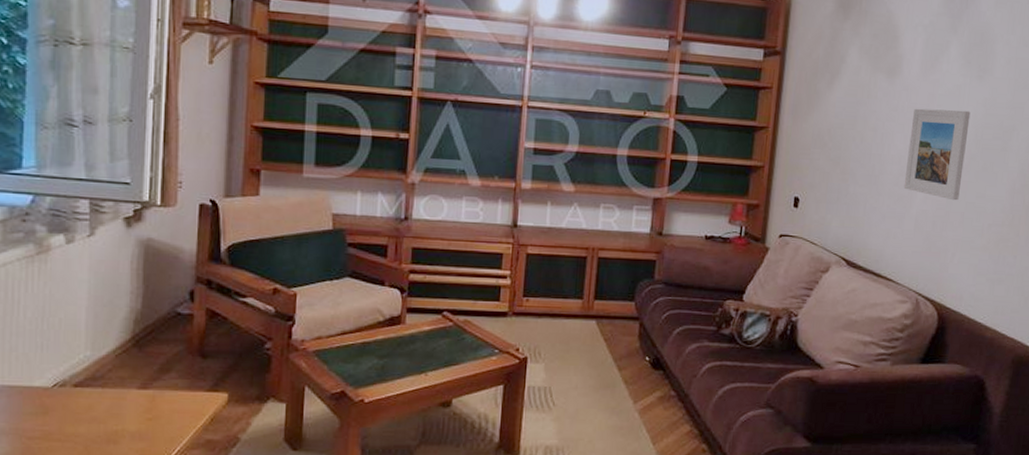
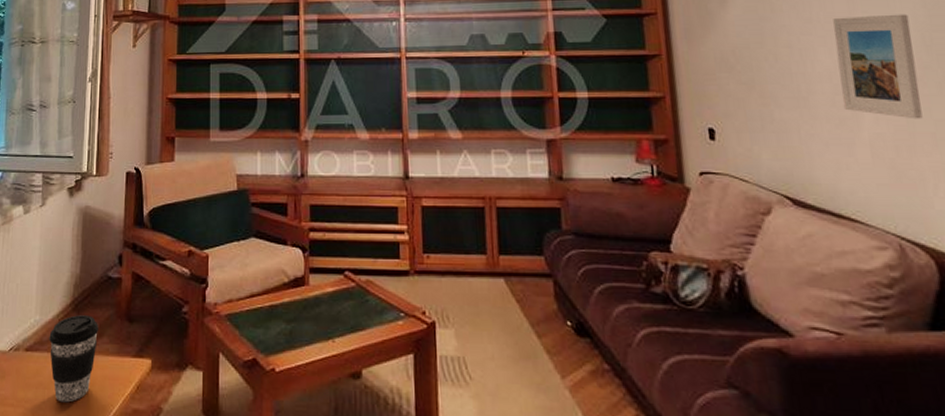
coffee cup: none [103,351,166,436] -> present [49,315,99,403]

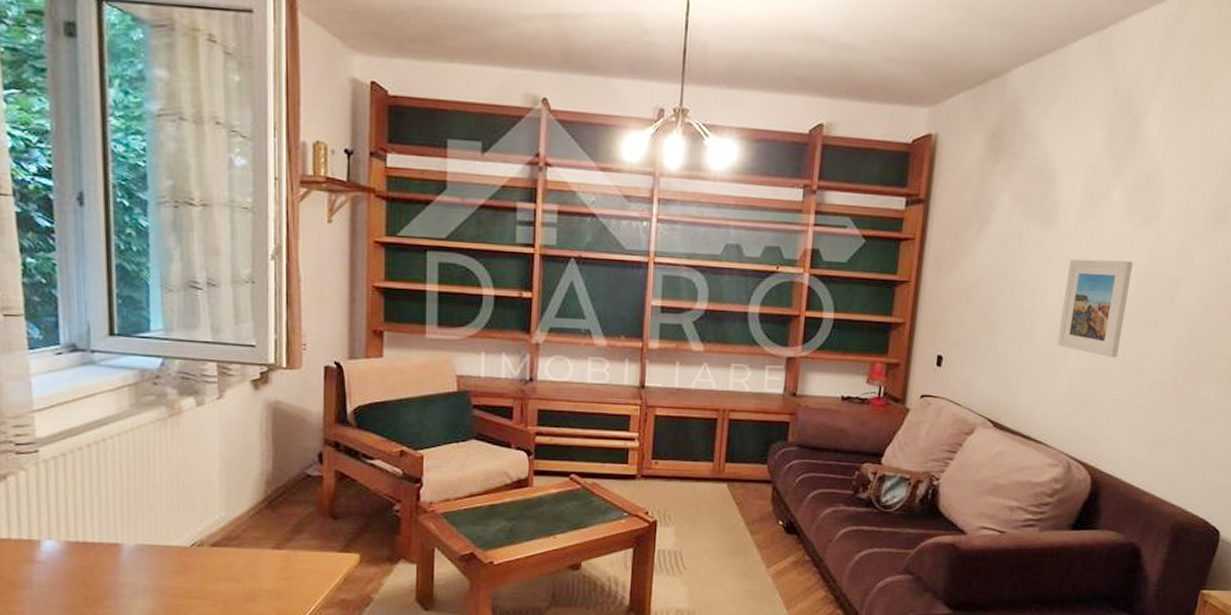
coffee cup: present [49,315,99,403] -> none [239,512,299,594]

